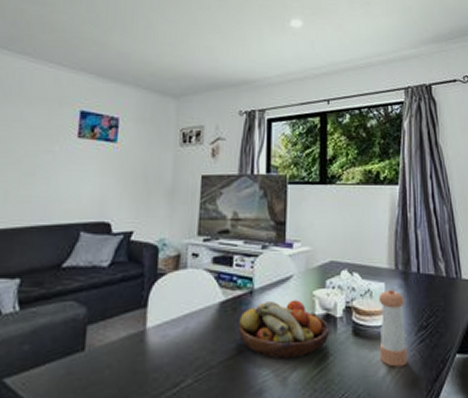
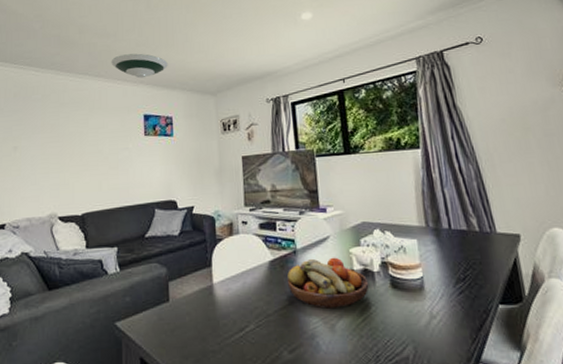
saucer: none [43,31,122,65] -> present [111,53,168,79]
pepper shaker: present [378,289,408,367] -> none [412,245,449,317]

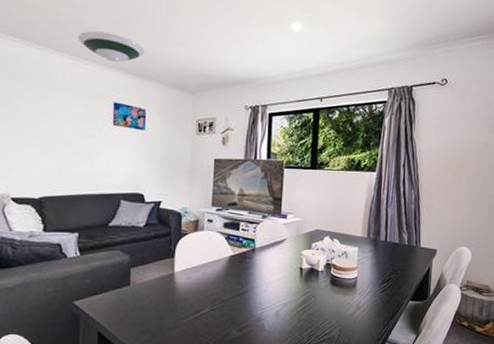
fruit bowl: present [287,257,369,309] -> none [243,256,313,298]

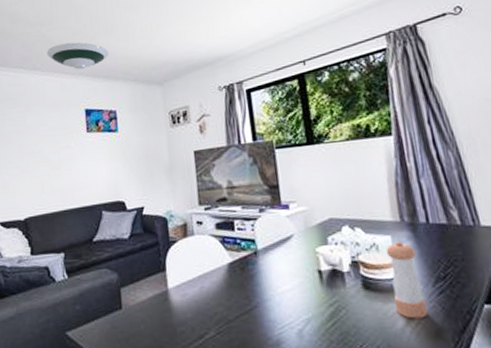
pepper shaker: none [350,252,373,308] -> present [386,241,428,319]

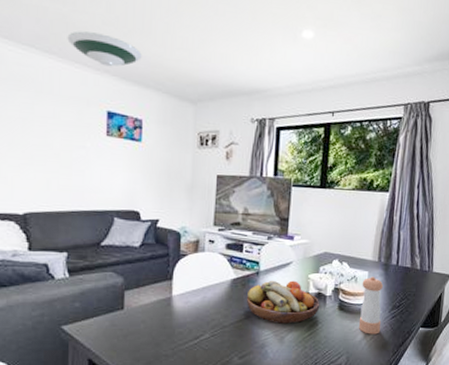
fruit bowl: none [248,257,339,313] -> present [246,280,320,324]

